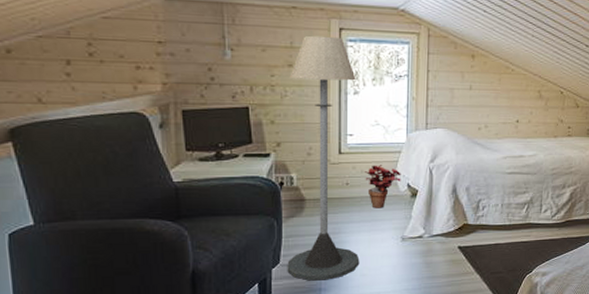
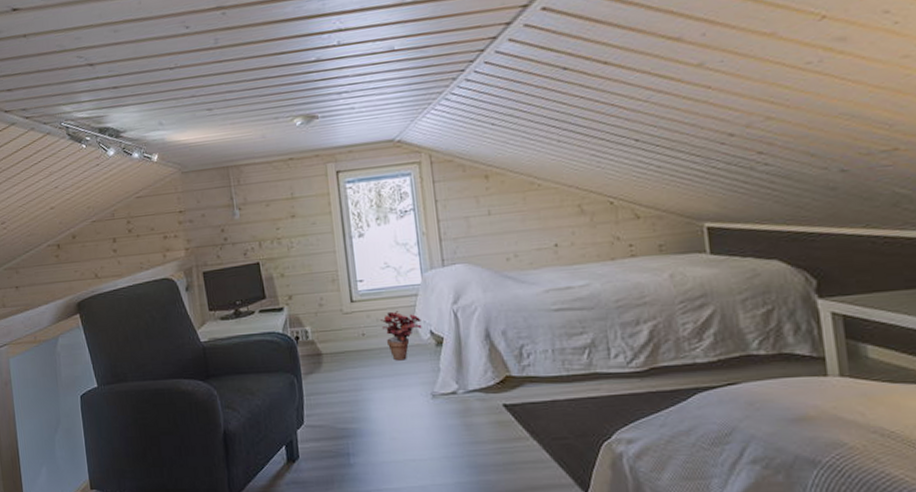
floor lamp: present [287,35,360,281] -> none [293,180,388,444]

